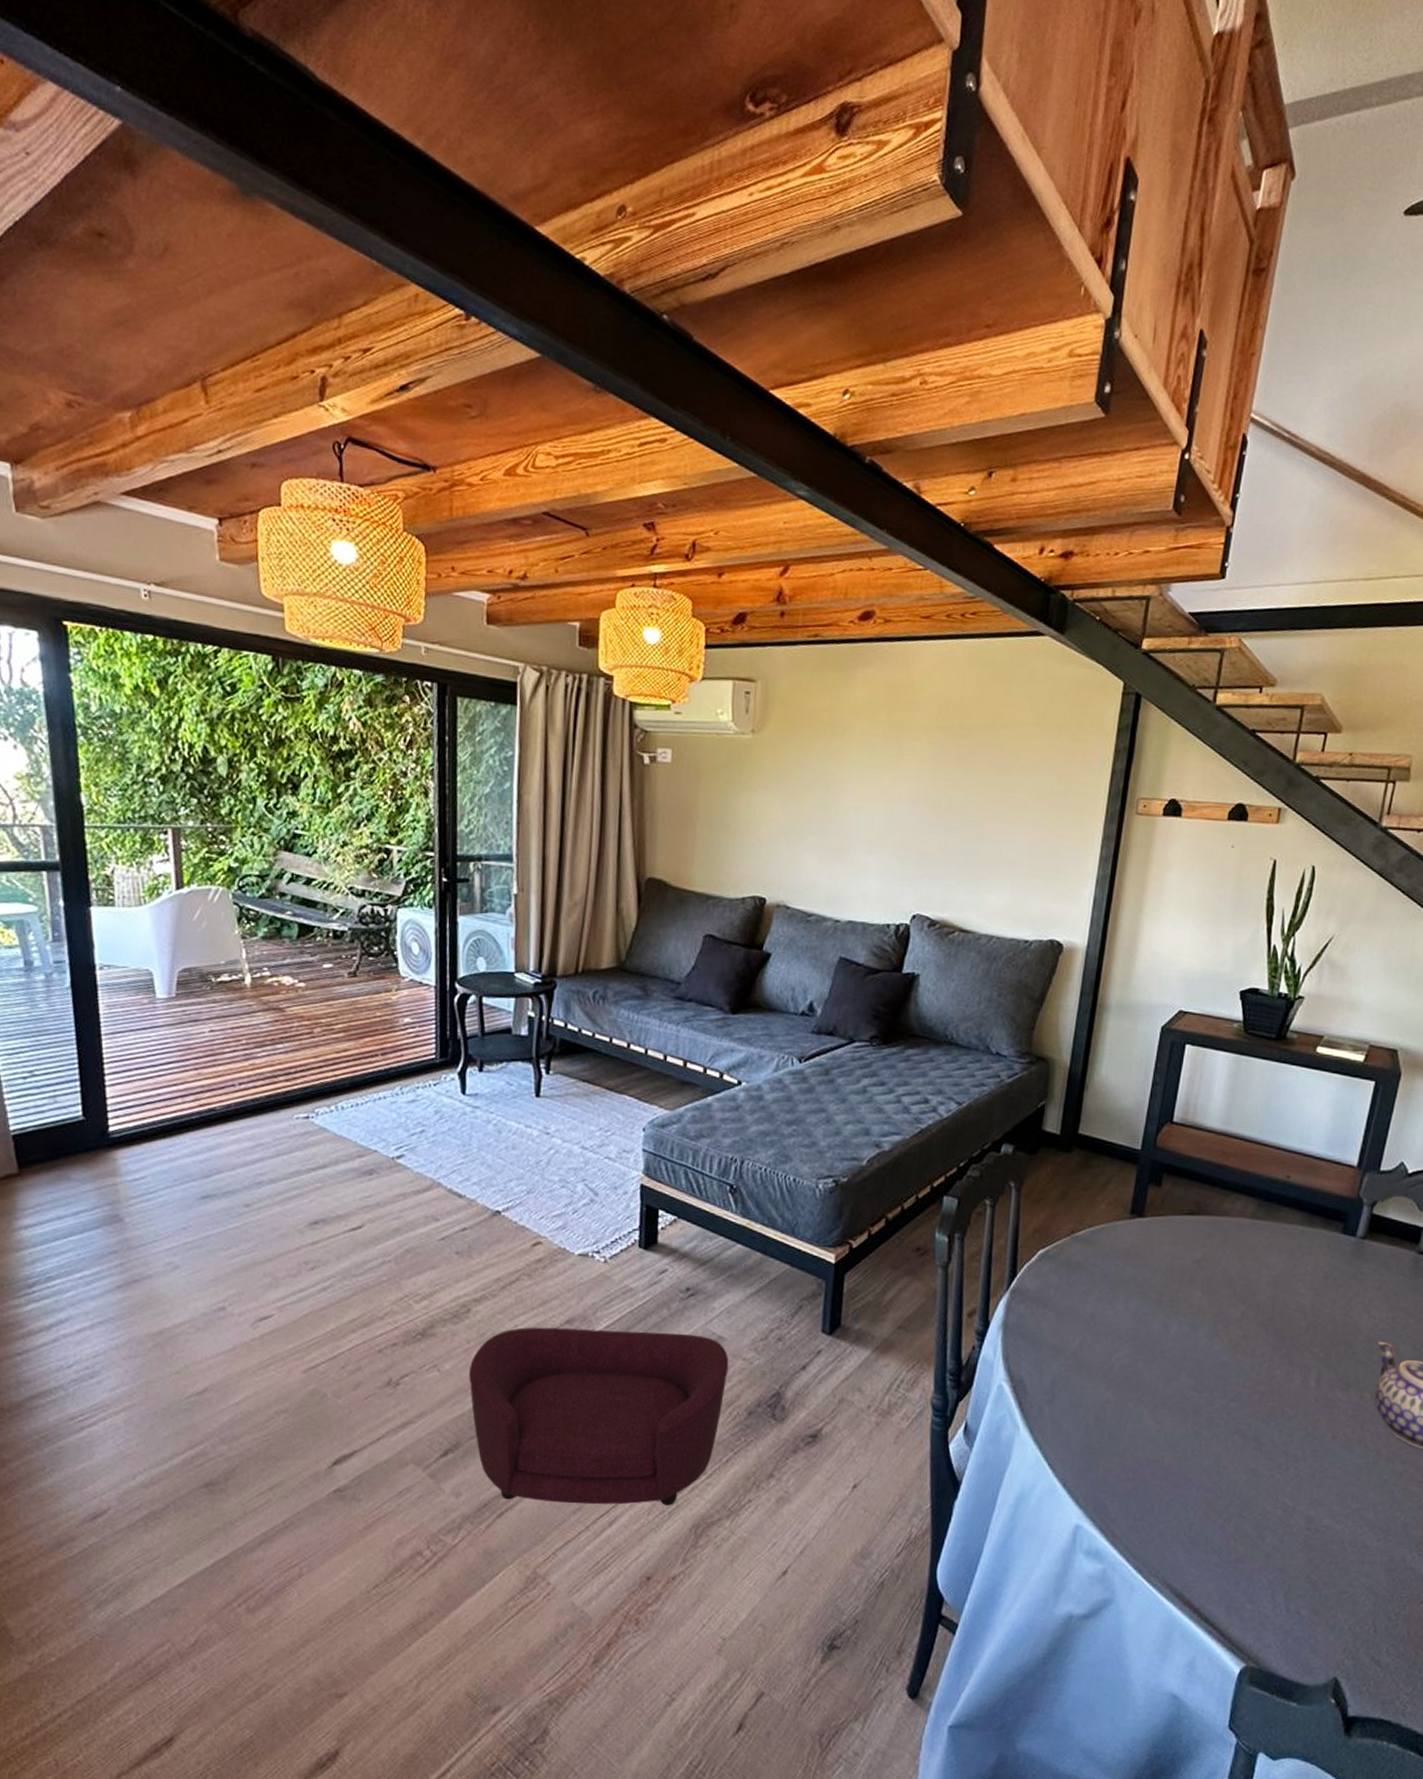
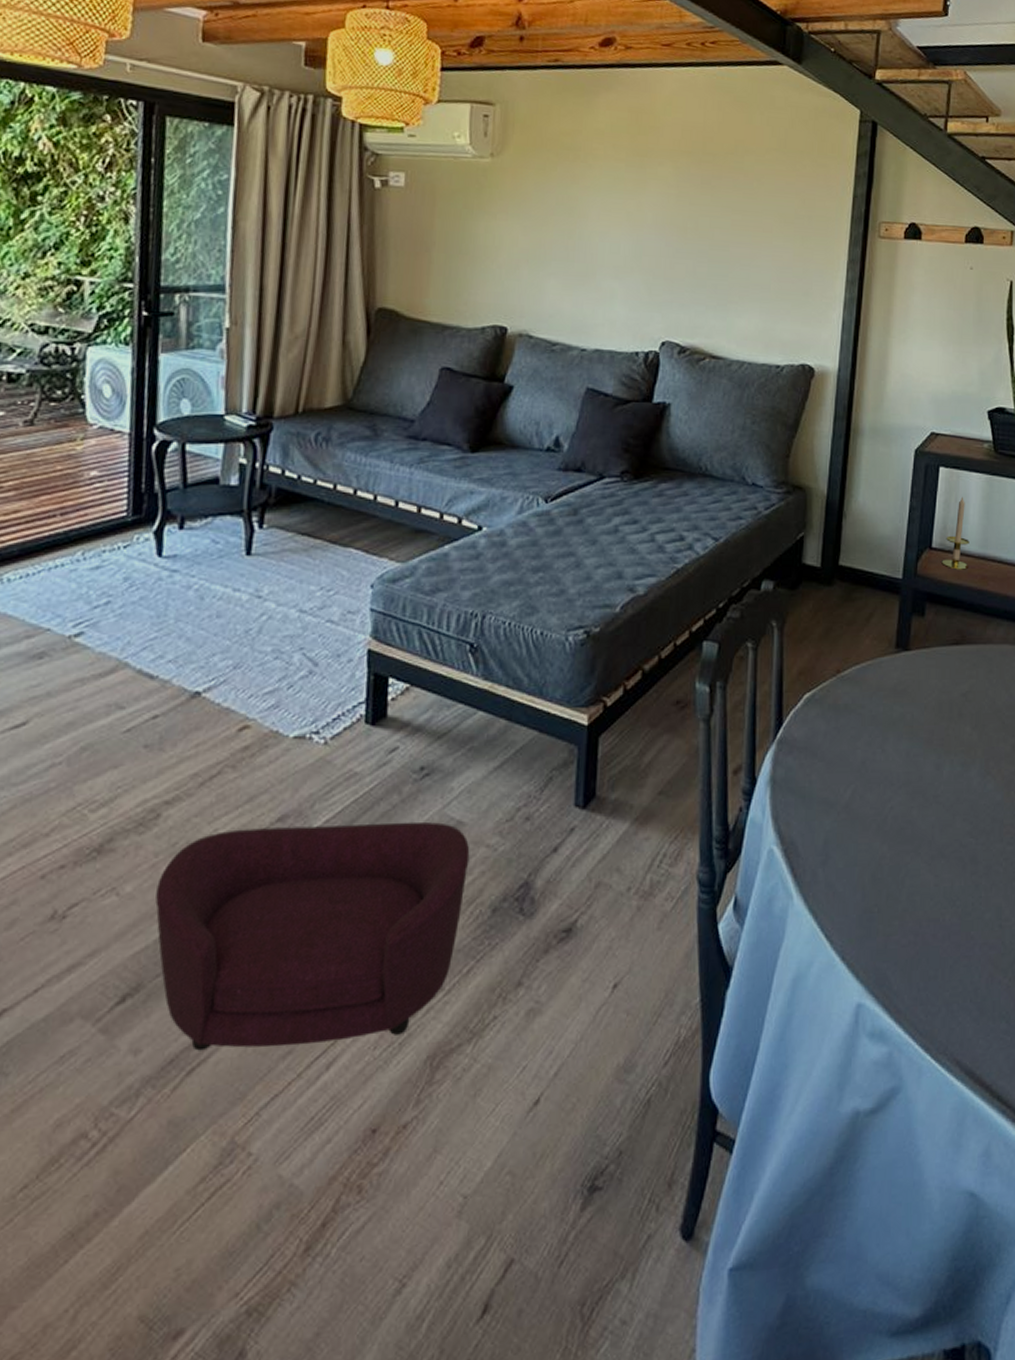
candle: none [1182,1074,1212,1145] -> present [942,496,970,570]

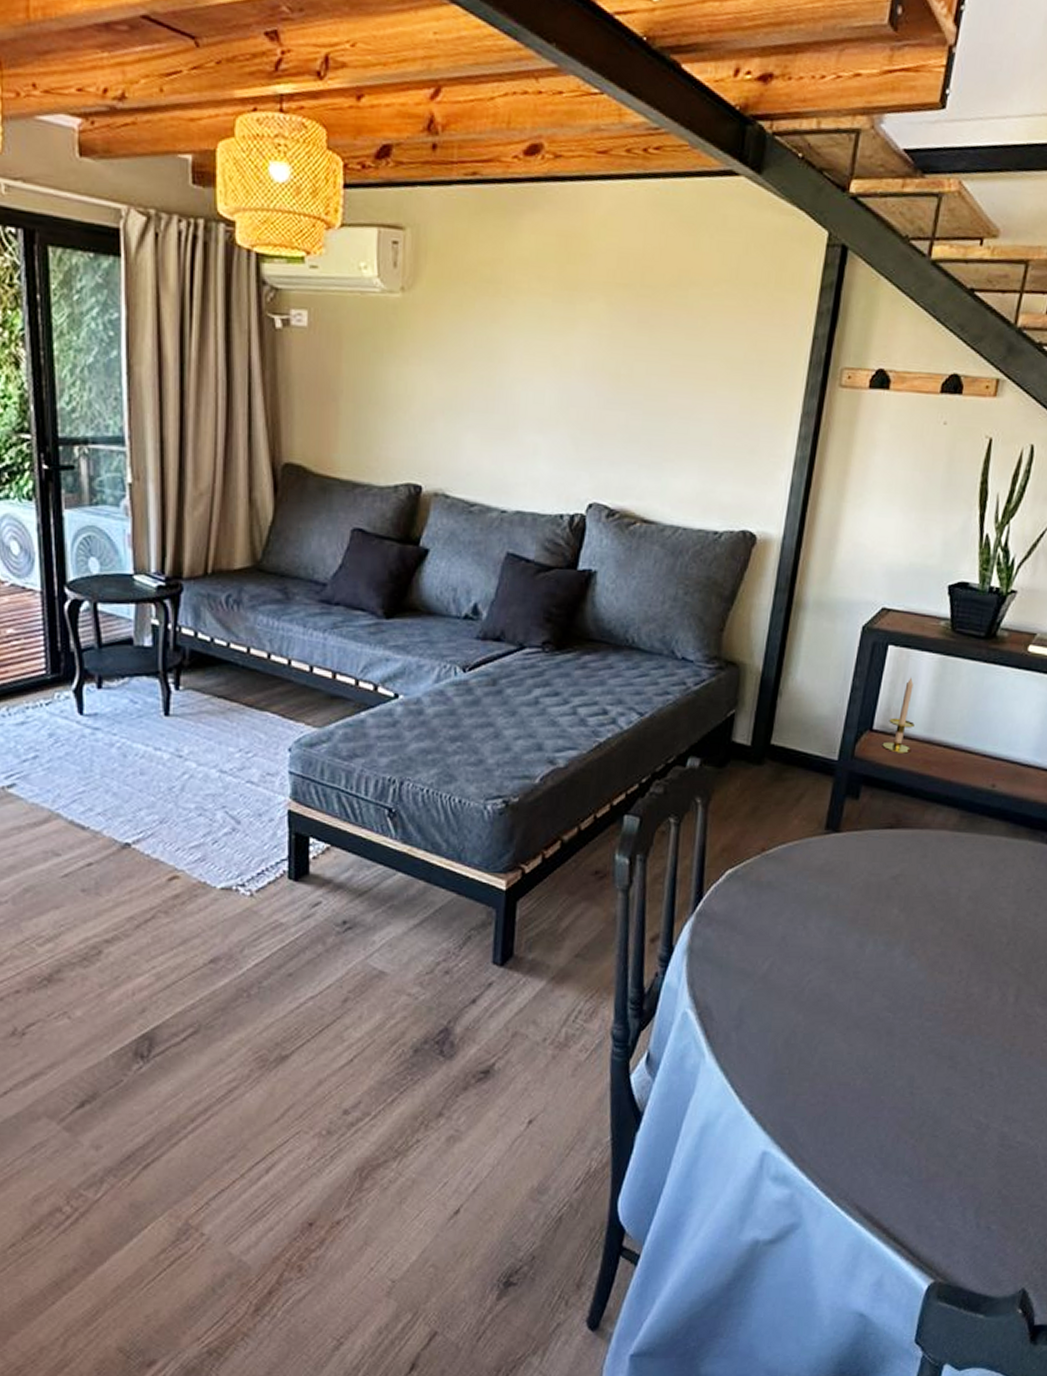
dog bed: present [155,821,470,1051] -> none [104,968,392,1152]

